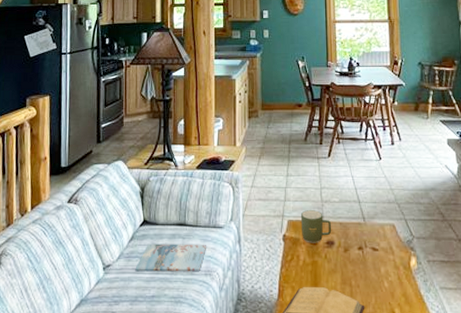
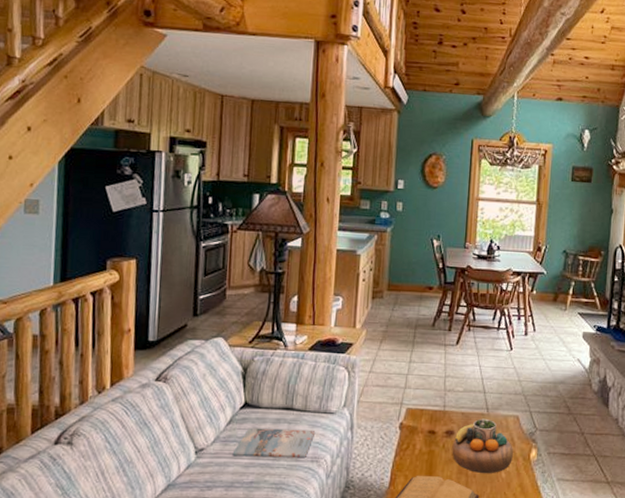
mug: present [300,210,332,243] -> none [420,399,453,433]
decorative bowl: none [334,228,393,283] -> present [452,418,513,473]

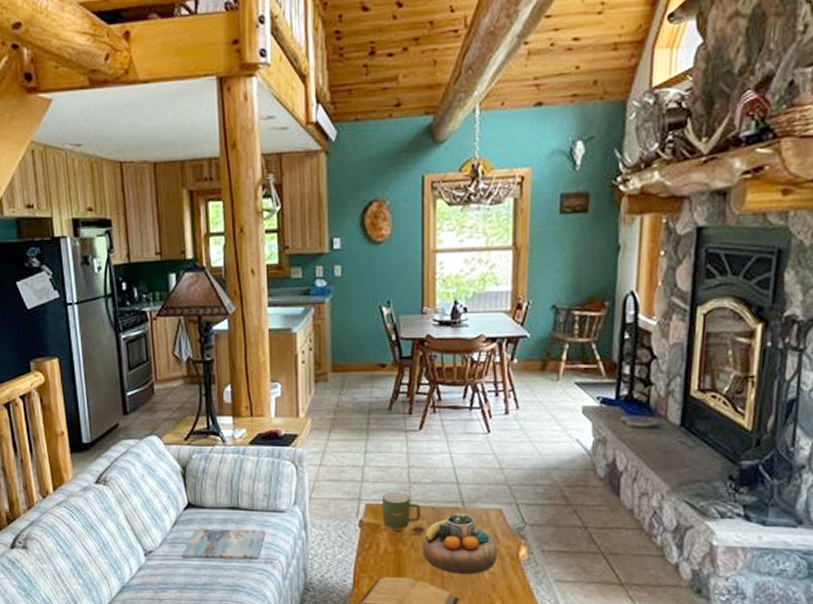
mug: none [420,399,453,433] -> present [381,493,421,530]

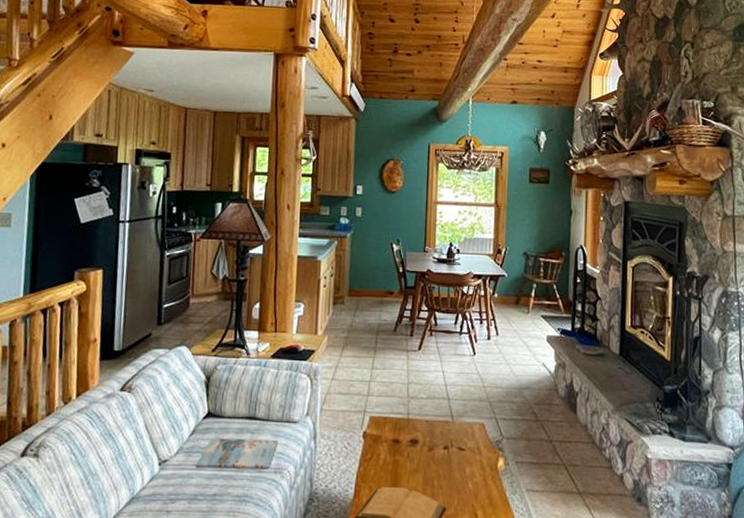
mug: present [381,493,421,530] -> none [383,406,417,442]
decorative bowl: present [423,513,497,574] -> none [417,426,480,484]

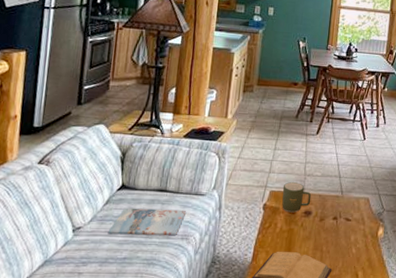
mug: none [383,406,417,442] -> present [282,182,312,213]

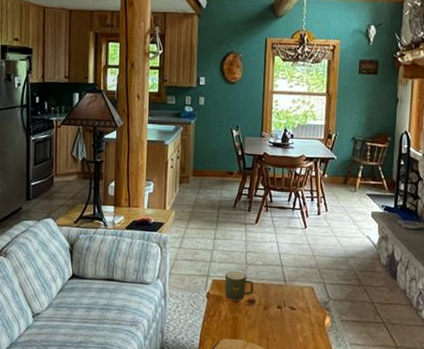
magazine: present [108,207,187,235] -> none [63,295,134,322]

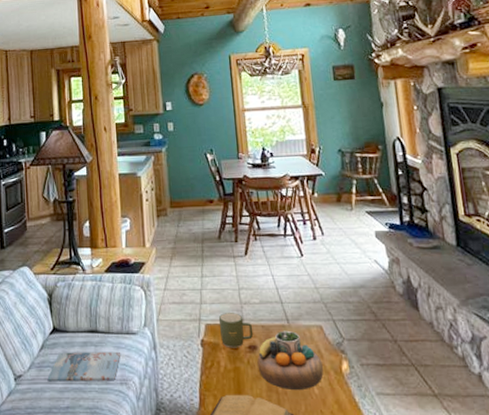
magazine: none [63,295,134,322] -> present [47,351,121,381]
decorative bowl: none [254,289,309,338] -> present [257,330,323,389]

